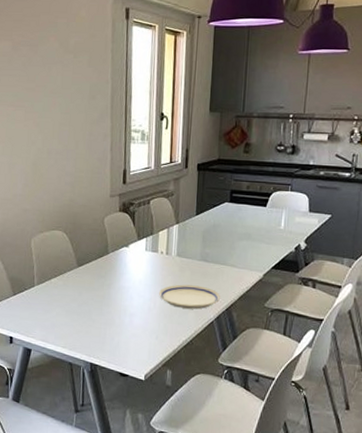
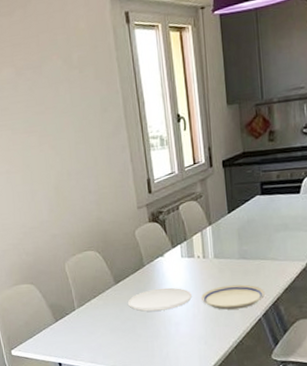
plate: none [86,277,150,300] -> present [127,287,192,312]

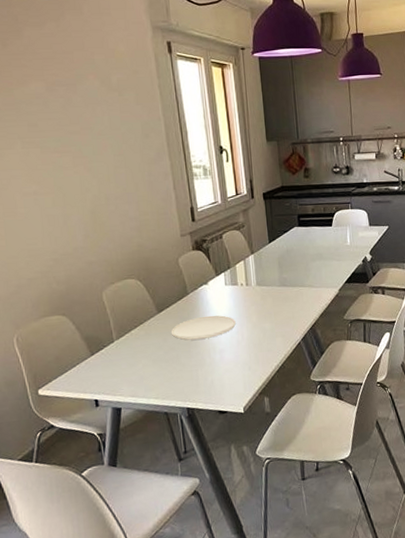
plate: present [201,284,265,310] -> none [245,310,303,336]

